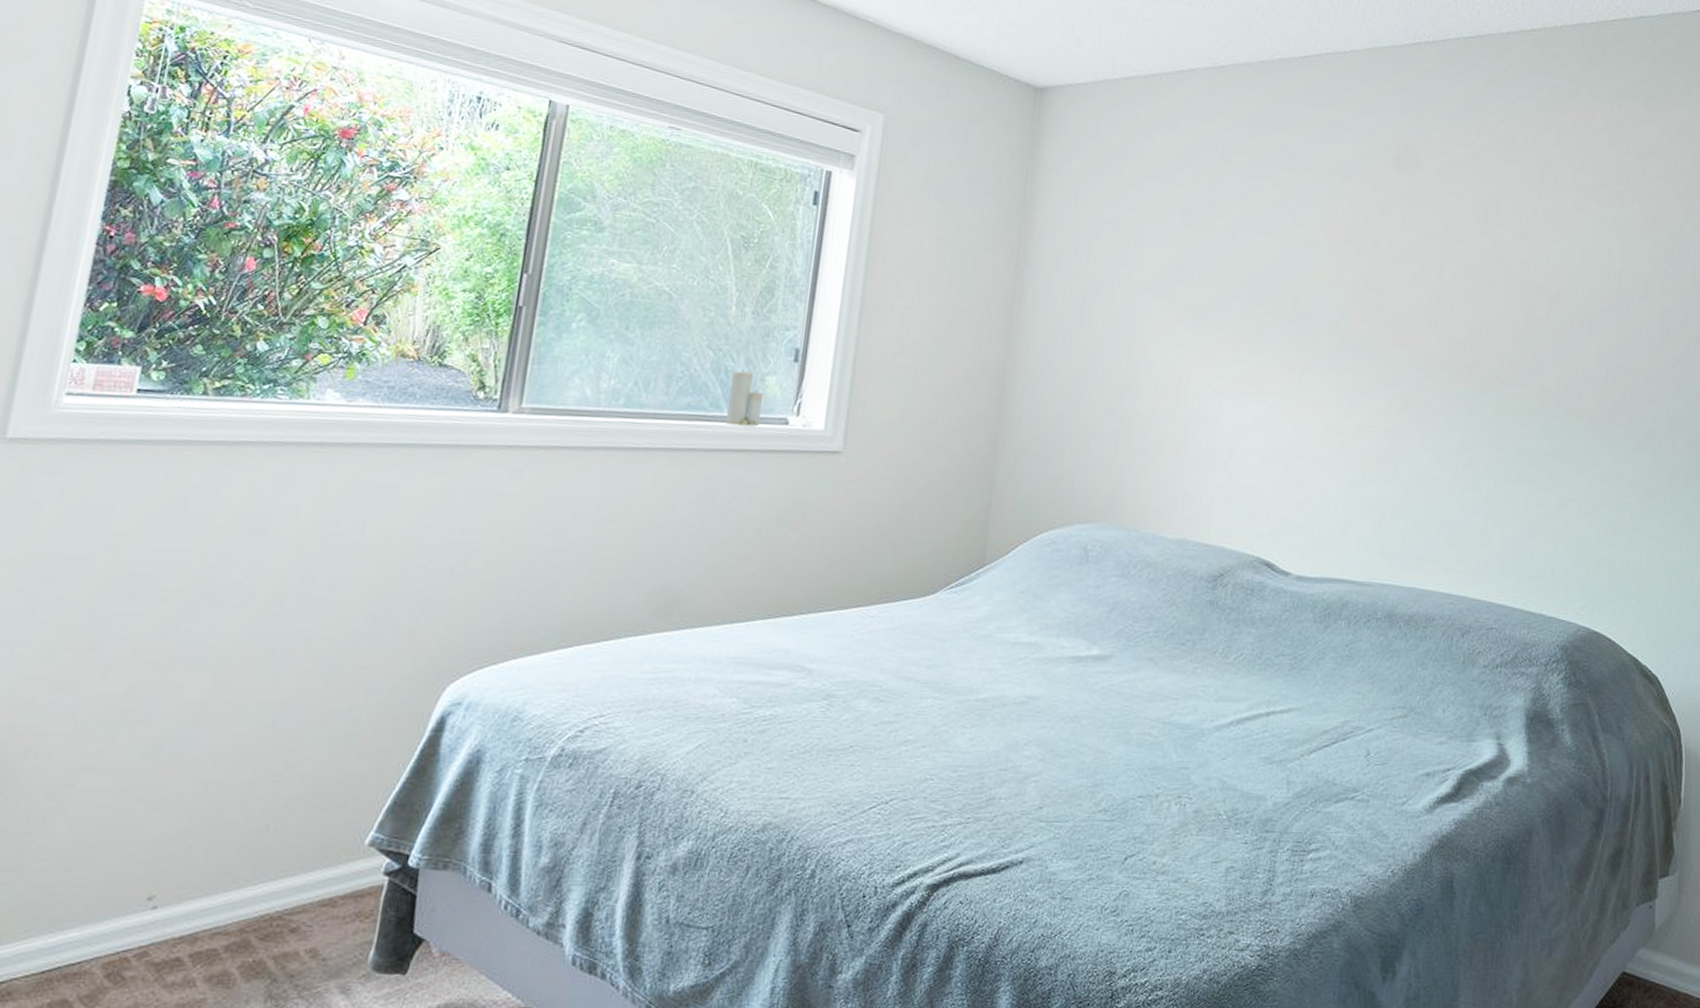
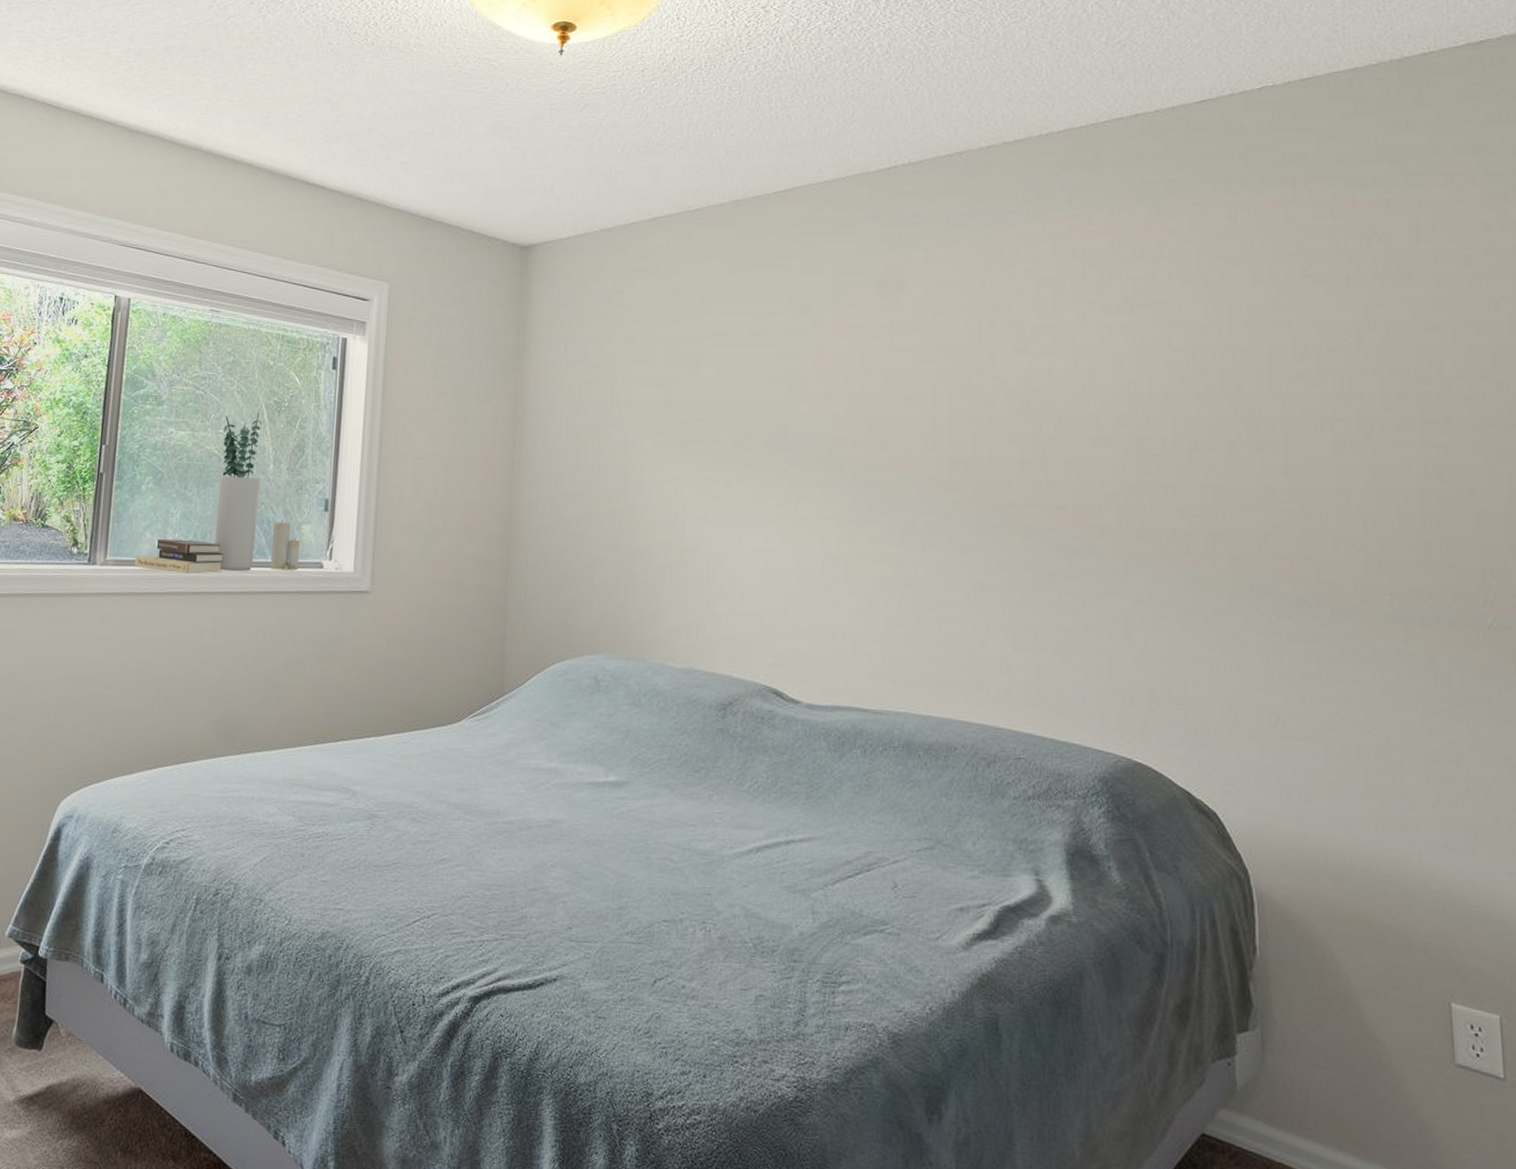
books: none [557,385,670,427] -> present [134,538,224,574]
vase: none [658,247,725,426] -> present [213,412,262,572]

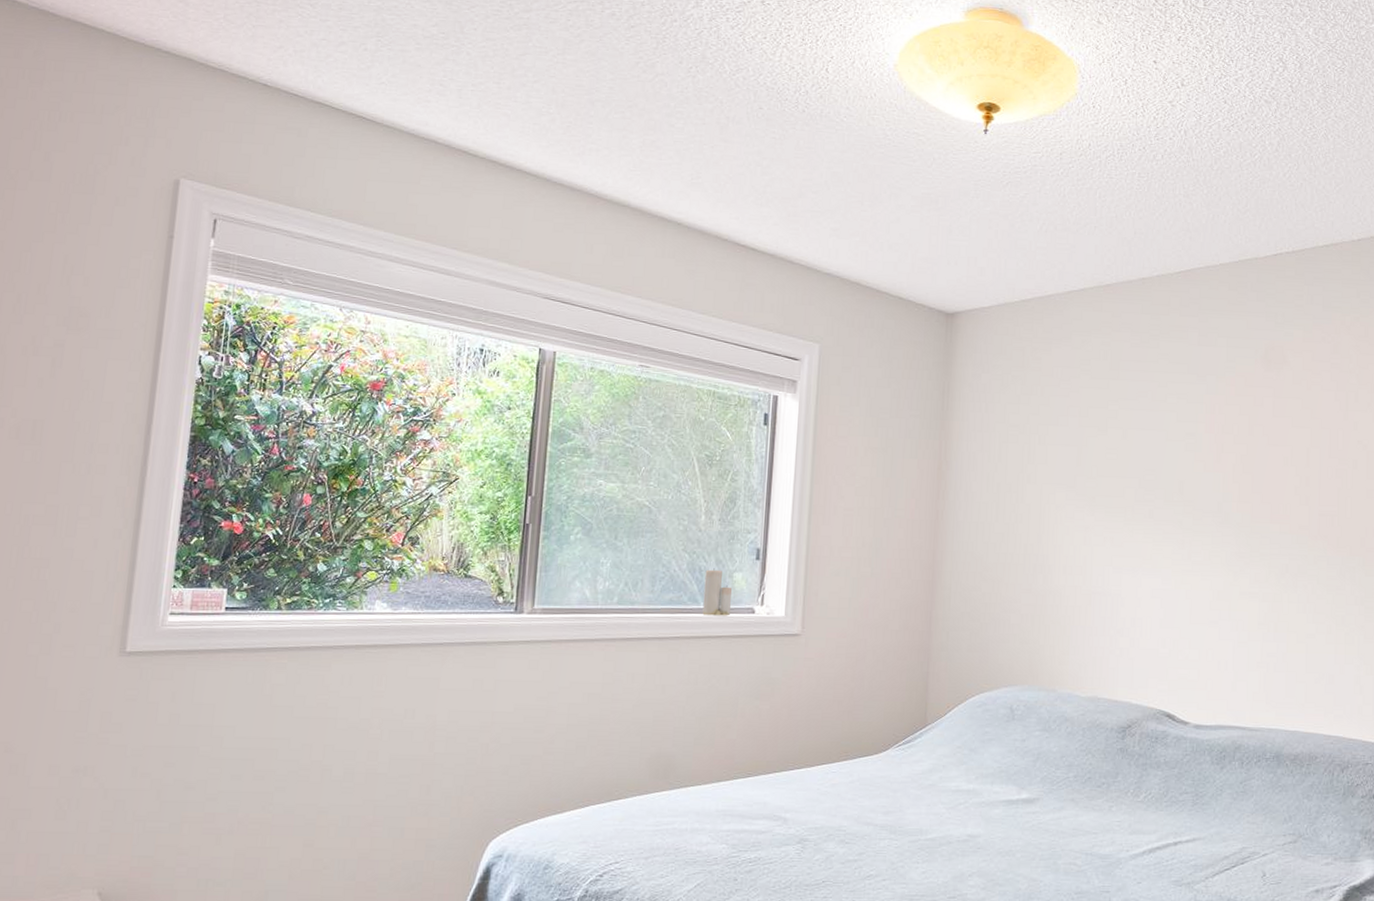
books: present [134,538,224,574] -> none [563,587,656,621]
vase: present [213,412,262,572] -> none [645,465,693,618]

